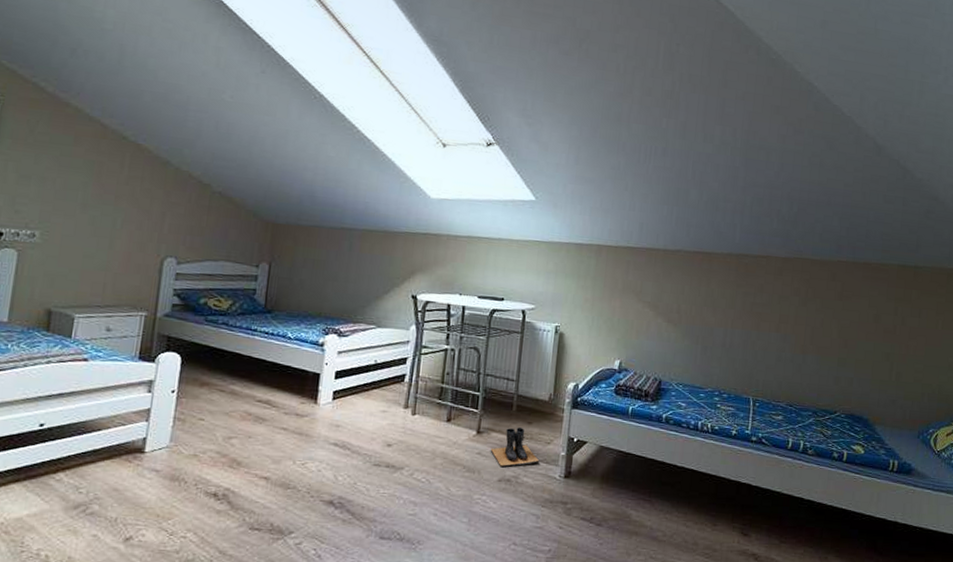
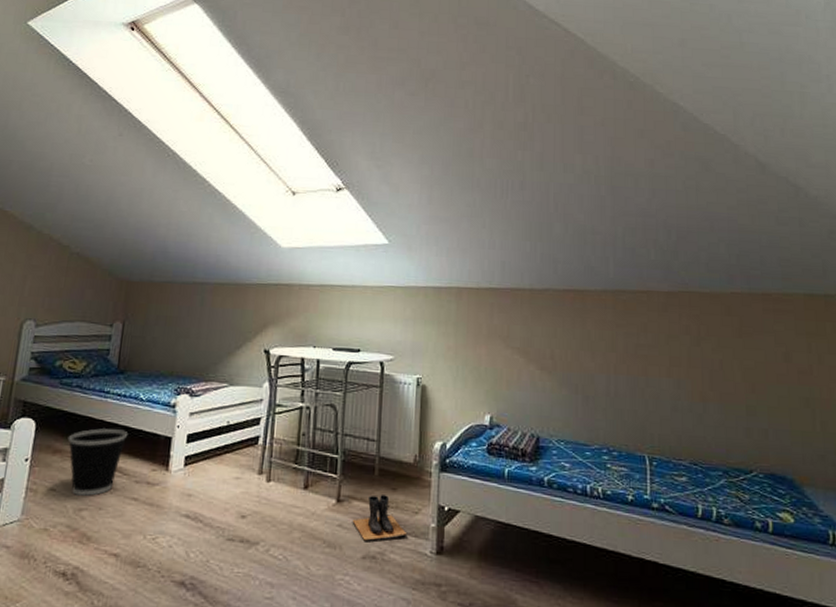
wastebasket: none [215,364,277,426] -> present [67,428,128,496]

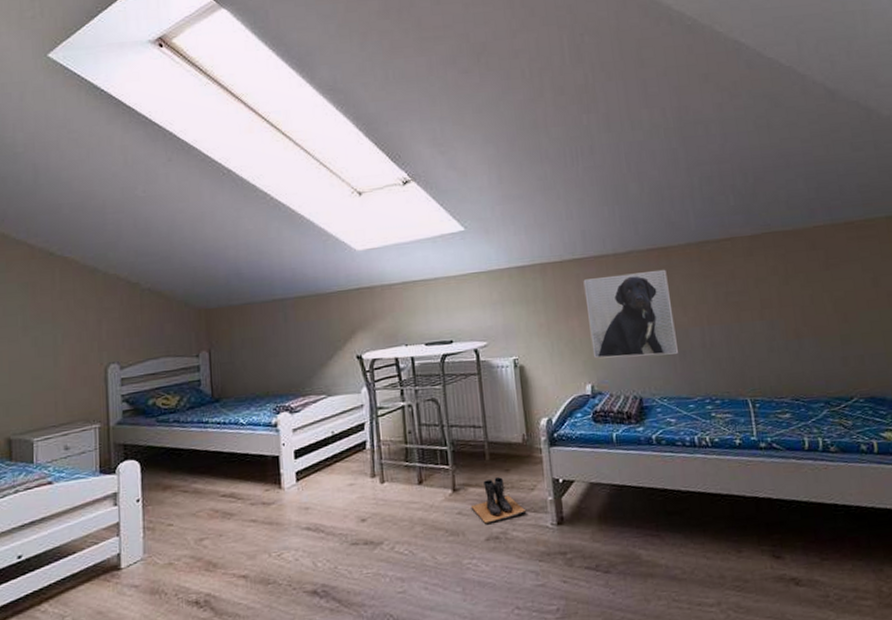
wastebasket: present [67,428,128,496] -> none [175,456,235,527]
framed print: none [496,309,582,398] -> present [583,269,679,359]

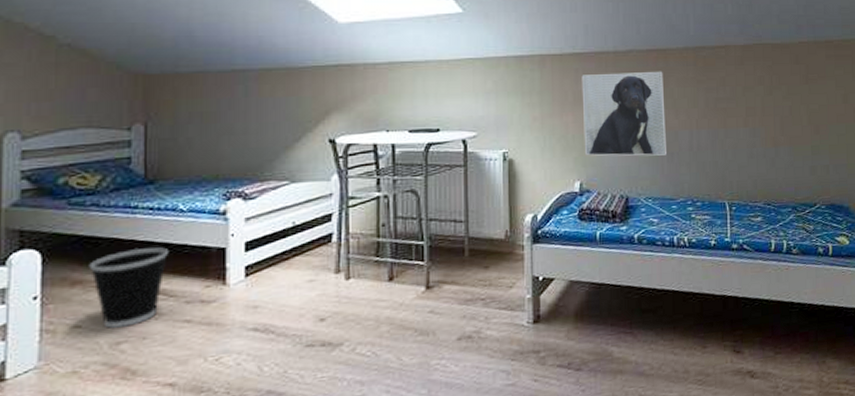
wastebasket: none [175,456,235,527] -> present [89,247,169,328]
boots: present [470,477,527,524] -> none [444,274,503,322]

